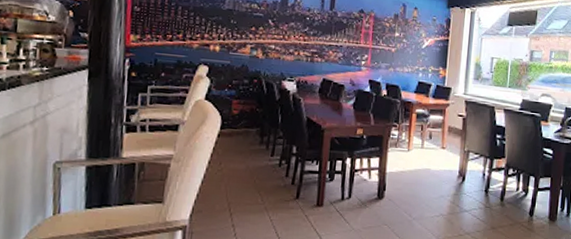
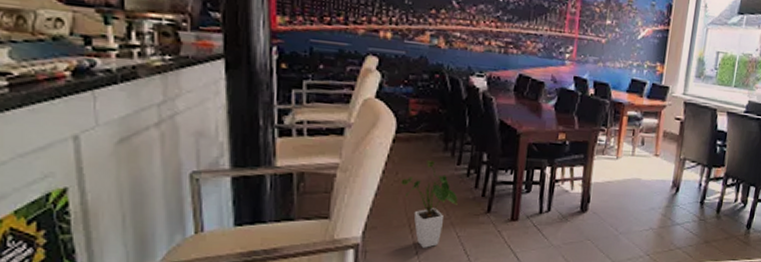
house plant: none [223,152,271,230] -> present [401,161,458,248]

